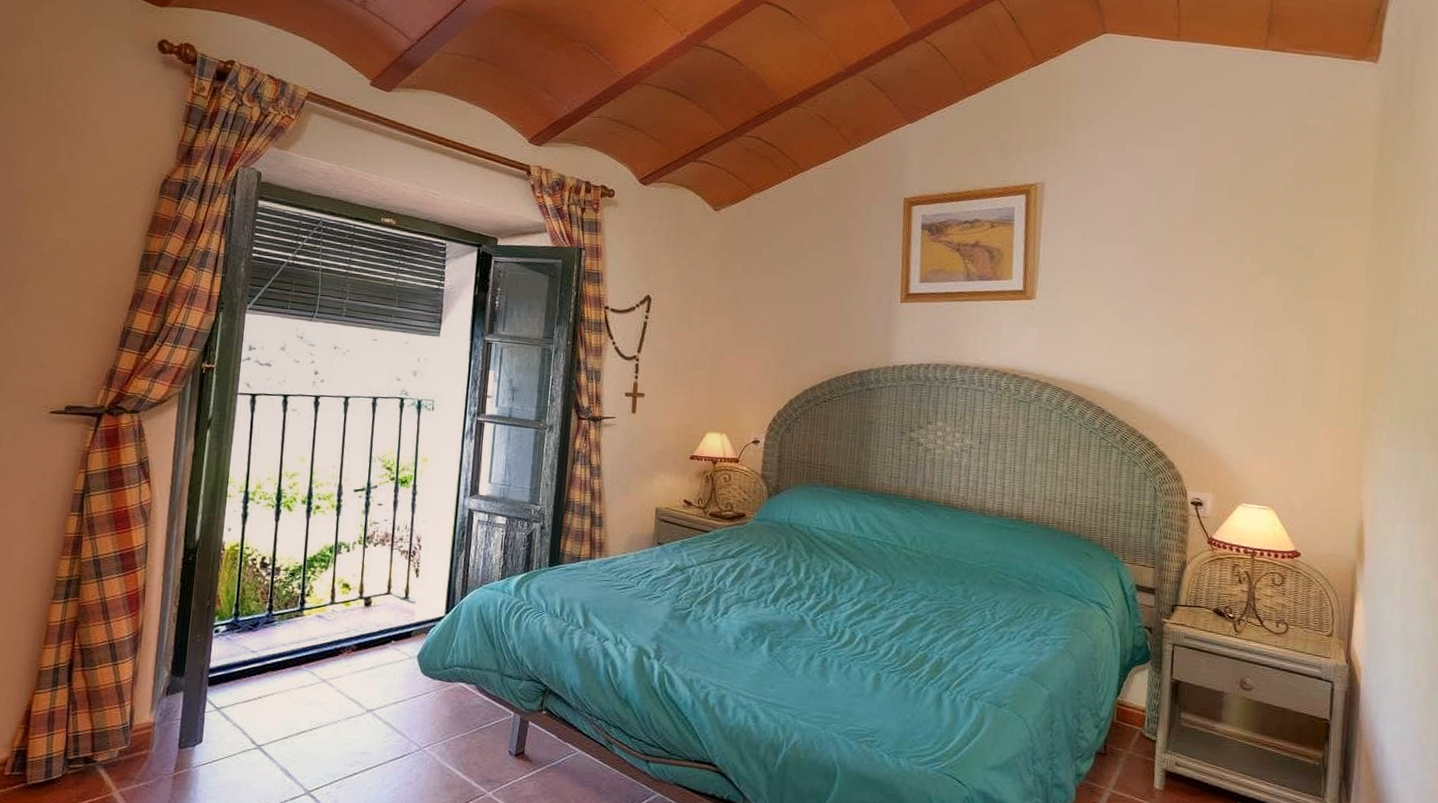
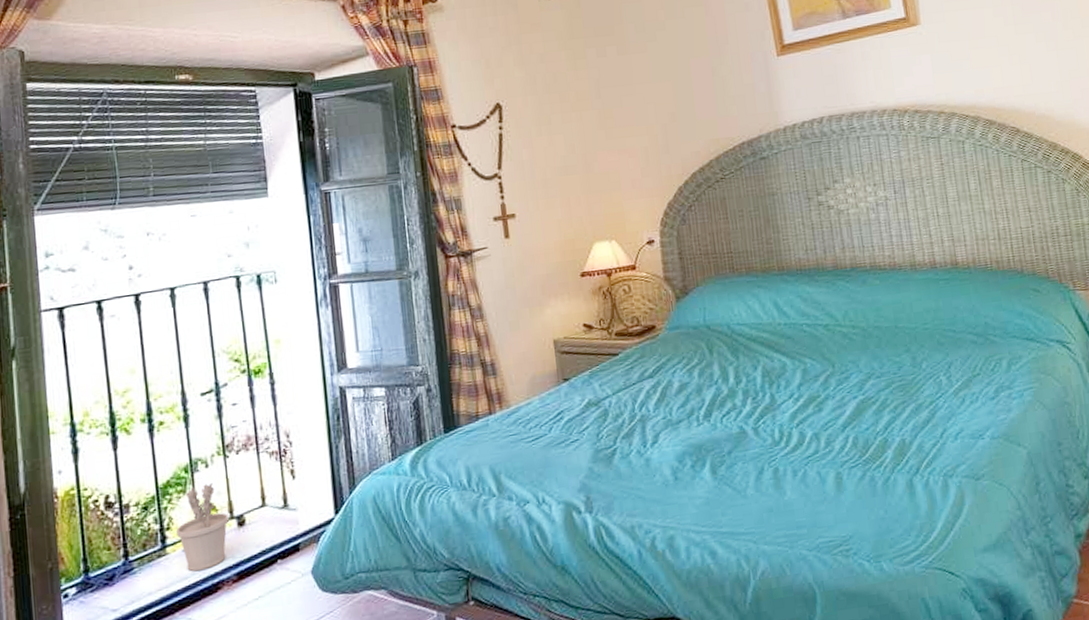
flower pot: none [314,565,358,636] -> present [176,483,229,572]

